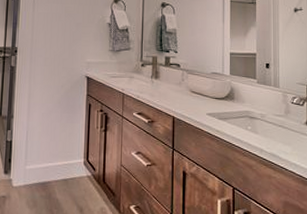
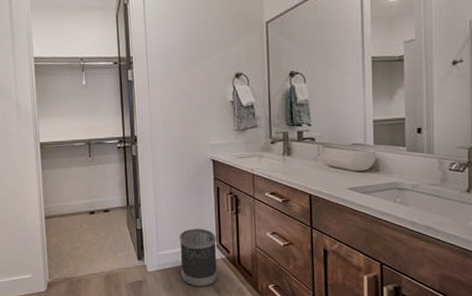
wastebasket: none [46,143,84,206] -> present [179,228,218,288]

